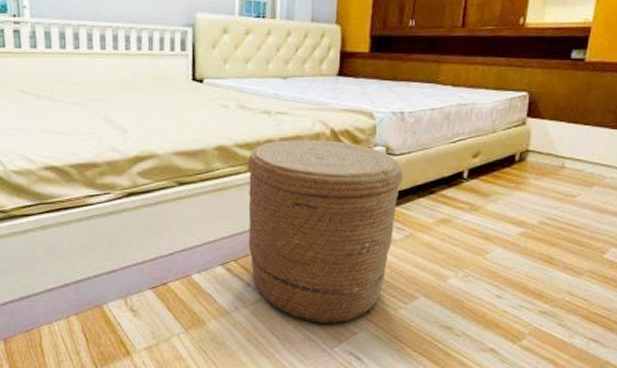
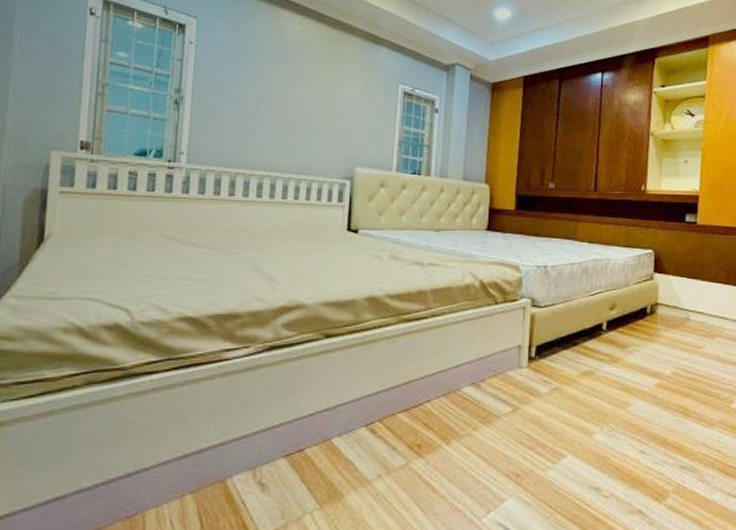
basket: present [247,139,403,324] -> none [395,291,548,491]

